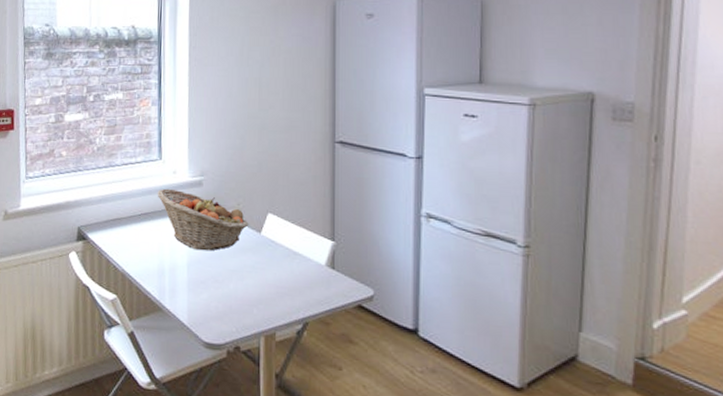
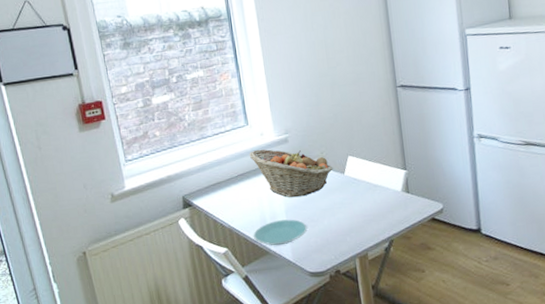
plate: none [148,273,210,304] -> present [254,219,307,246]

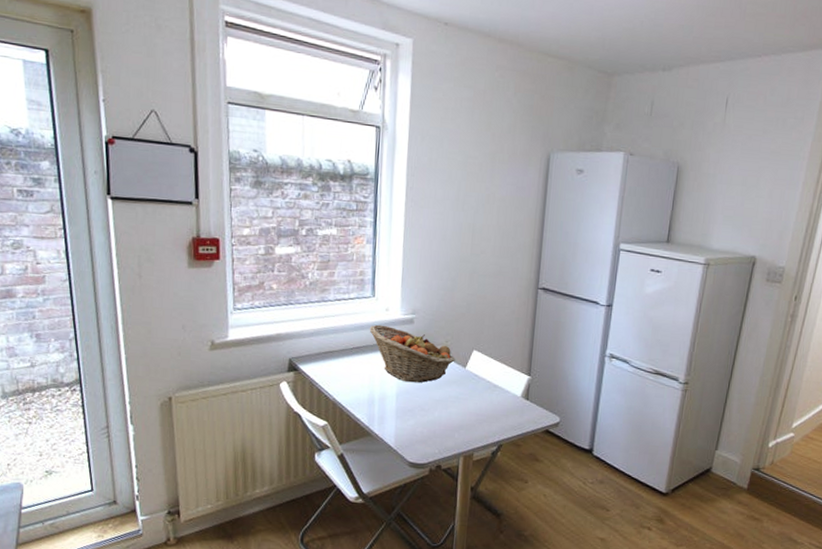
plate: present [254,219,307,246] -> none [358,402,416,429]

